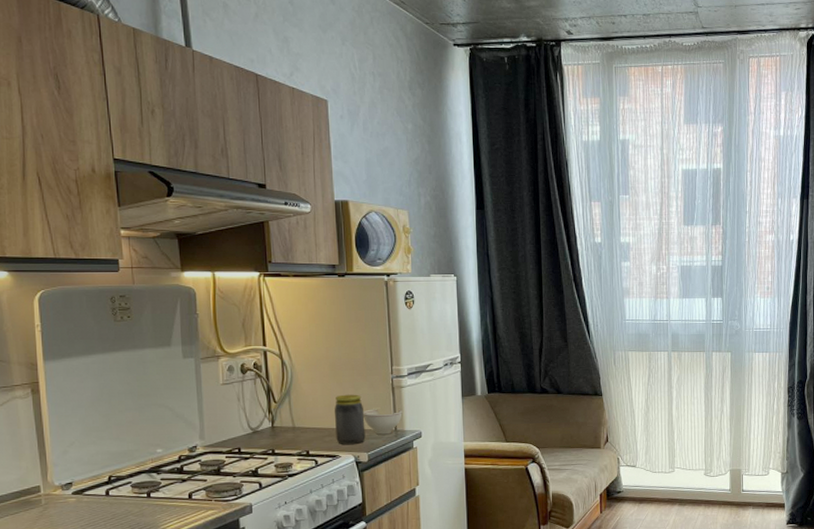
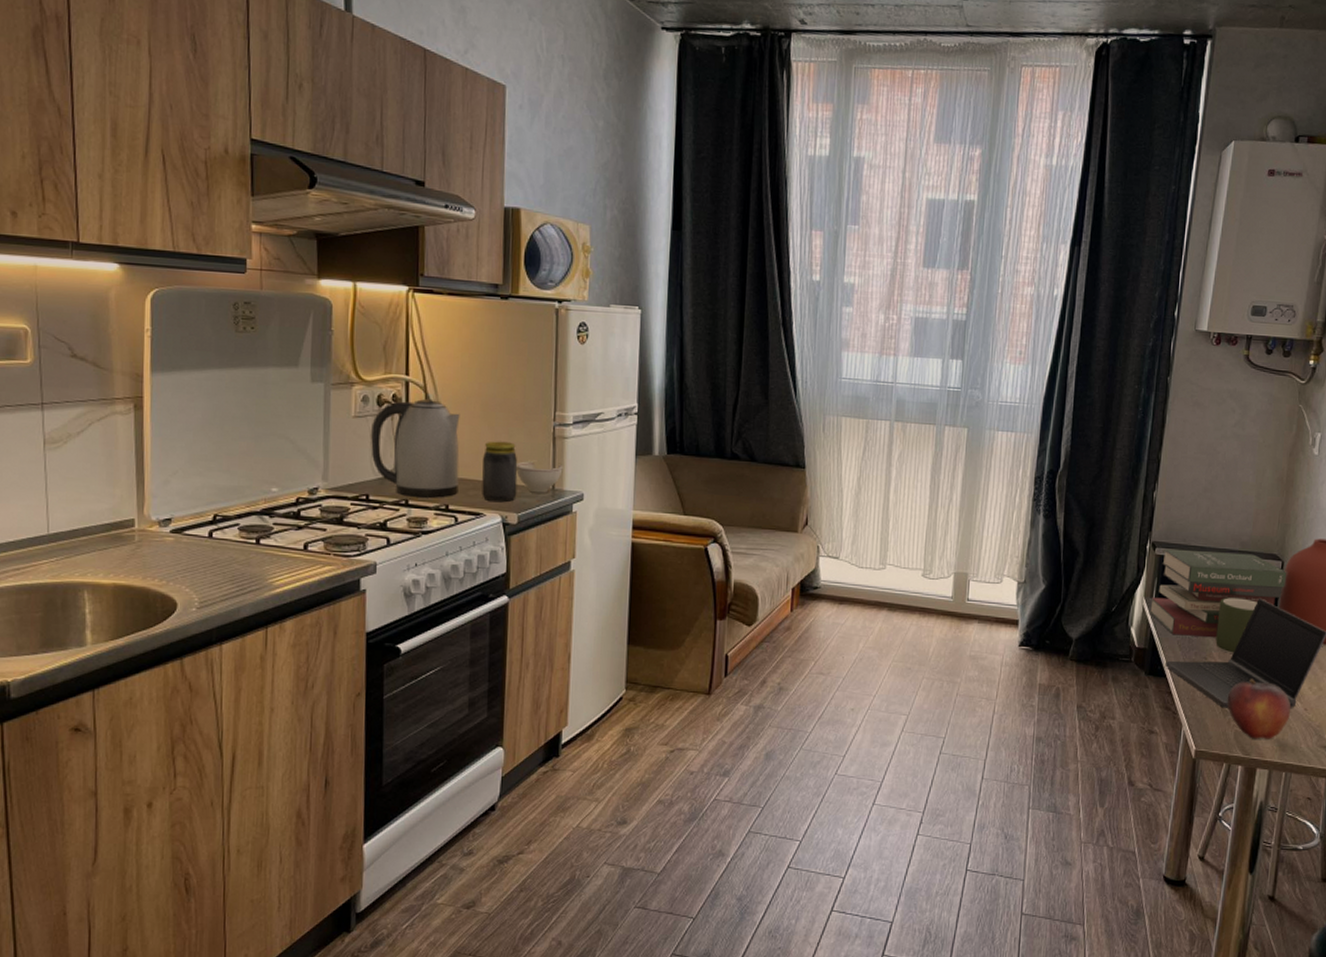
kettle: none [238,365,316,447] -> present [371,399,460,498]

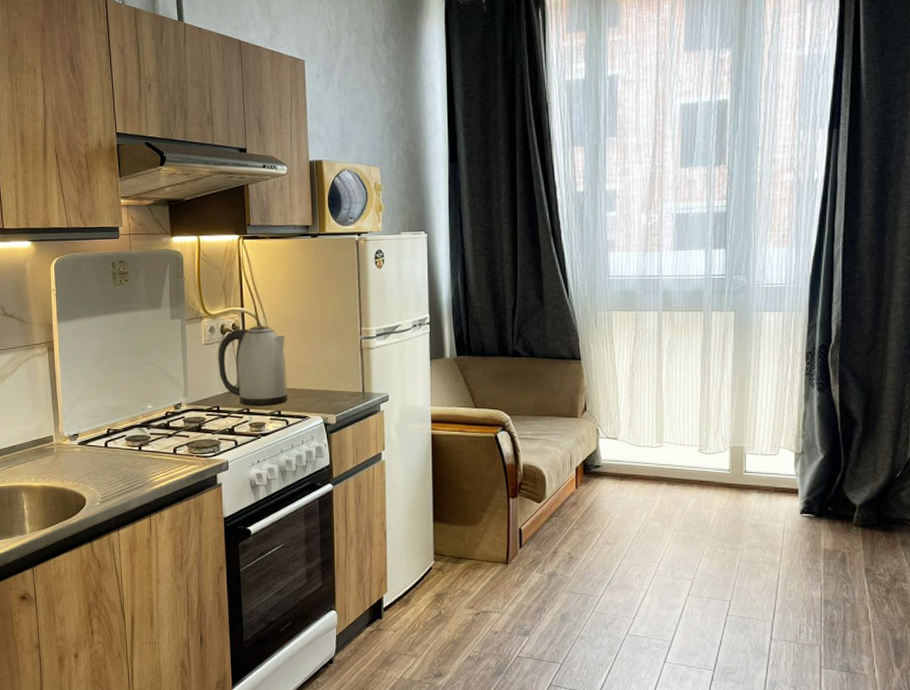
jar: present [482,441,518,503] -> none [305,355,334,407]
bowl: present [516,461,563,494] -> none [332,370,370,398]

